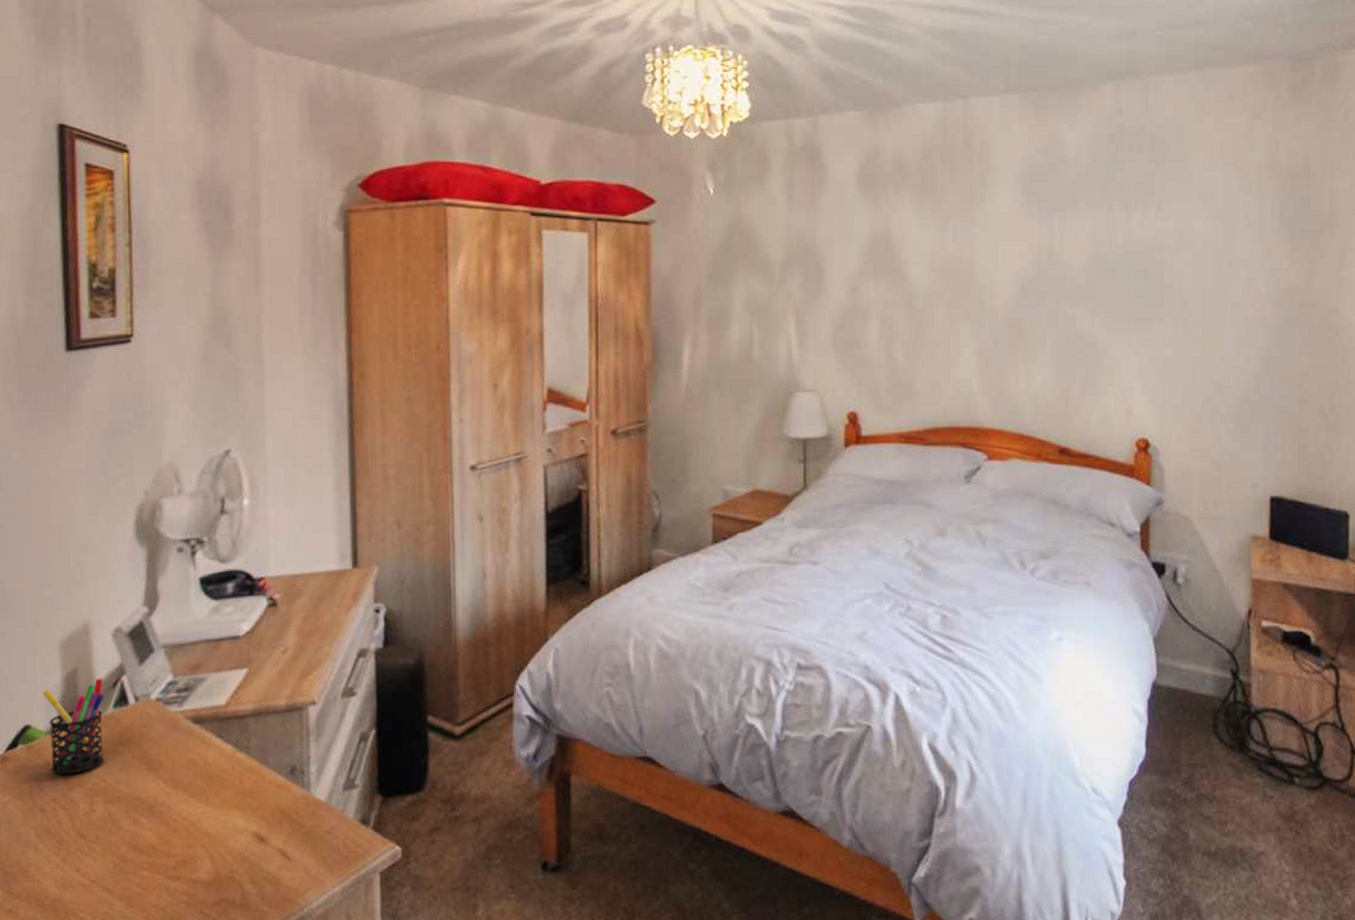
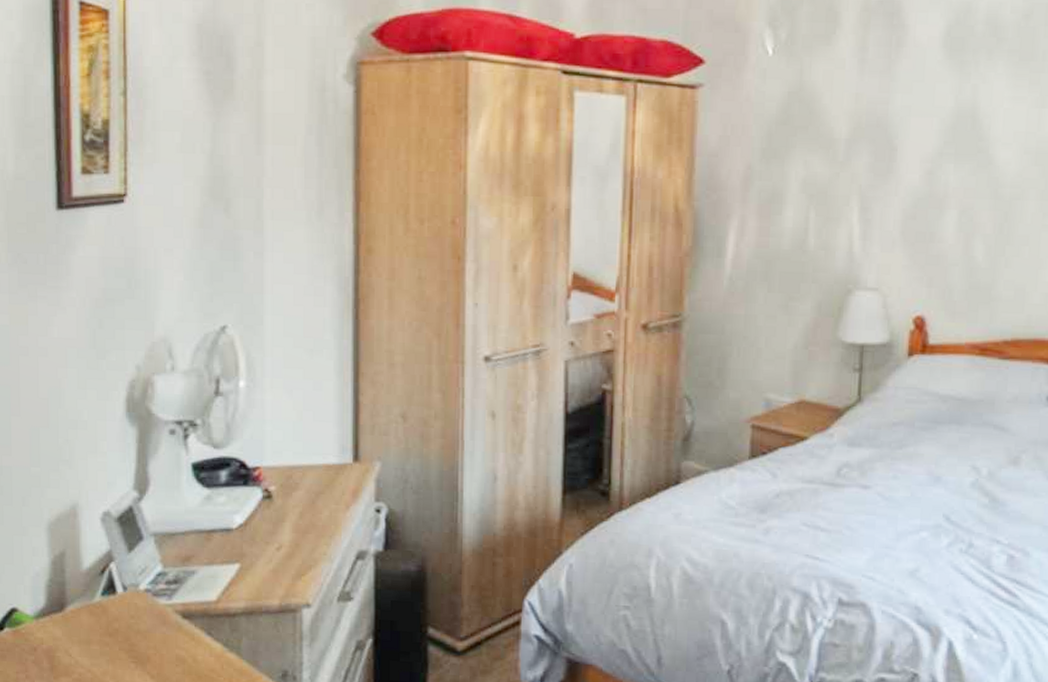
pen holder: present [42,678,105,775] -> none [29,564,92,663]

